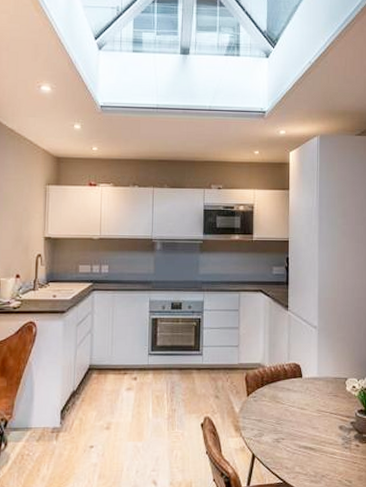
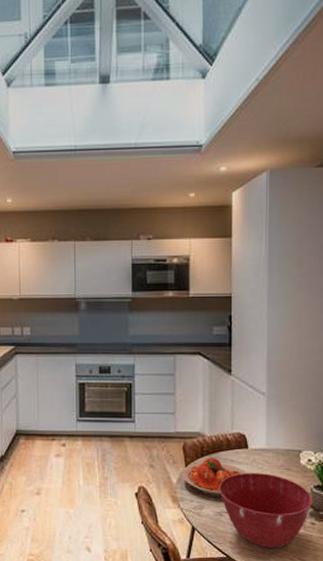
plate: none [244,387,302,424] -> present [182,458,248,496]
mixing bowl: none [277,399,356,472] -> present [219,472,312,549]

